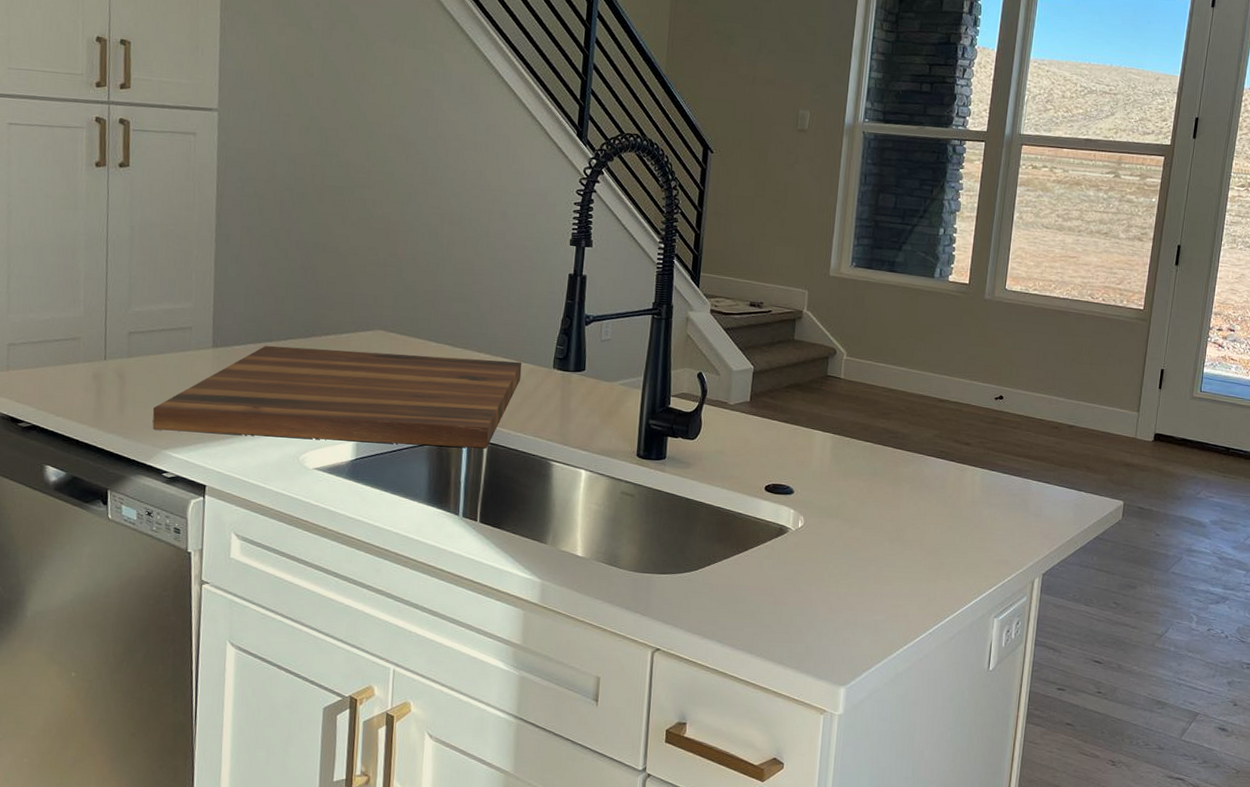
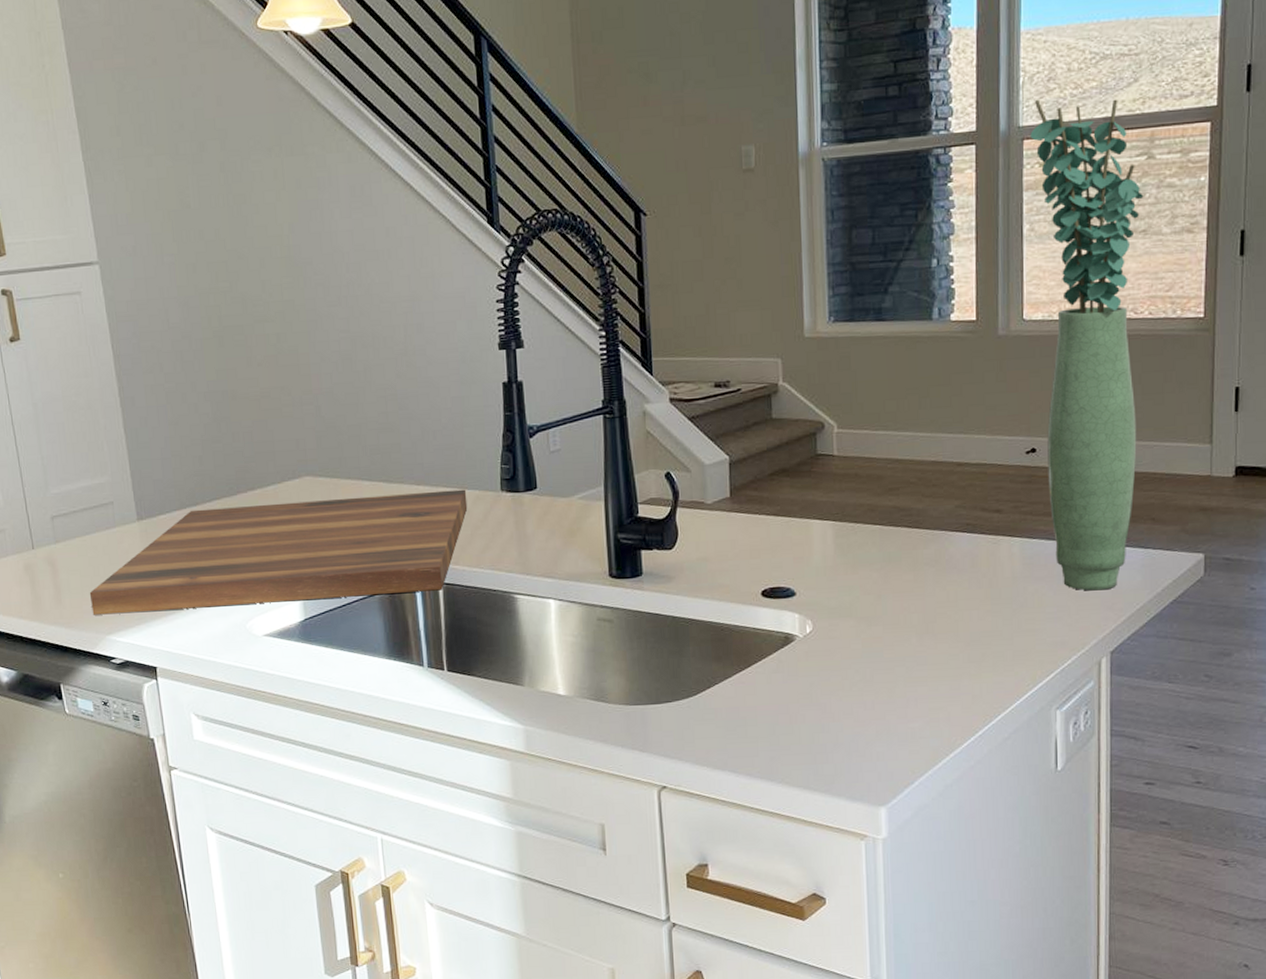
vase: none [1008,115,1109,521] -> present [1030,99,1144,591]

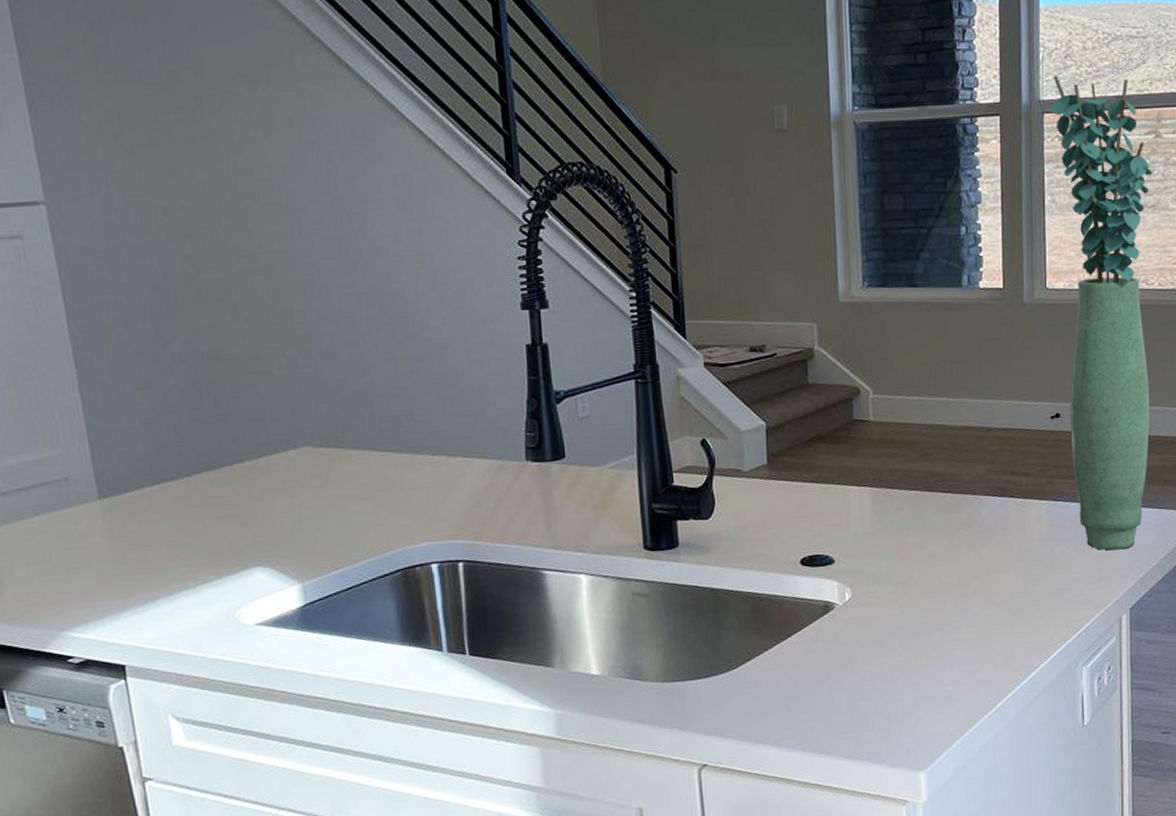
cutting board: present [89,489,468,615] -> none [38,459,490,609]

